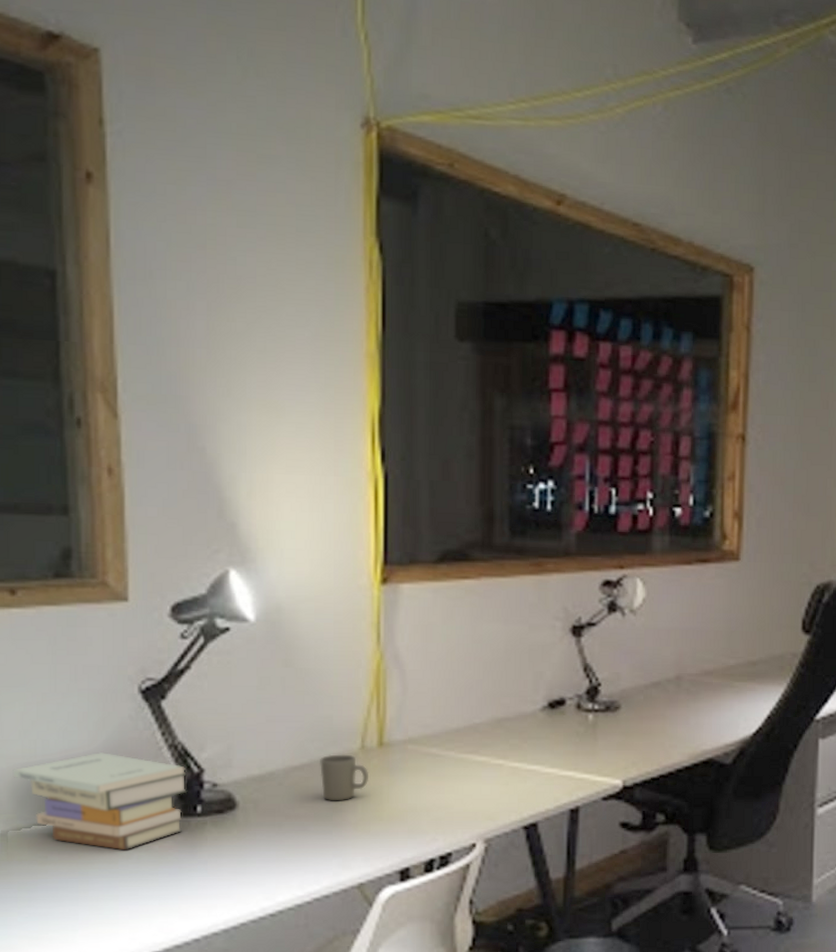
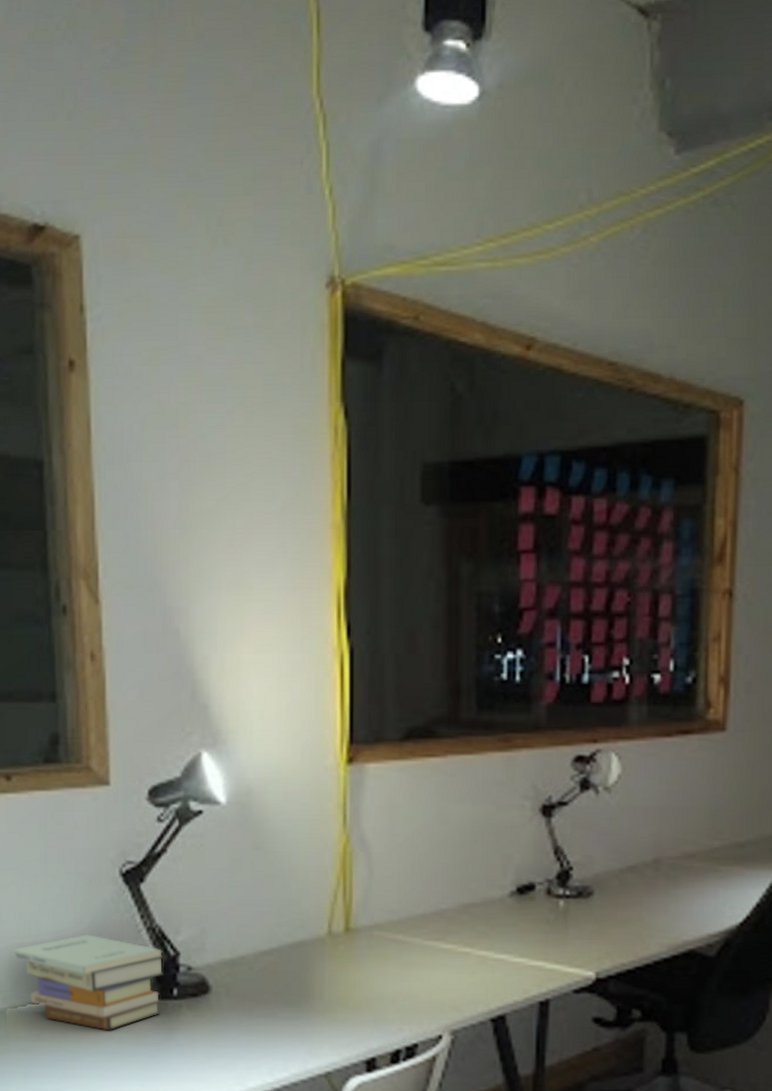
mug: present [320,754,368,801] -> none [288,939,335,988]

